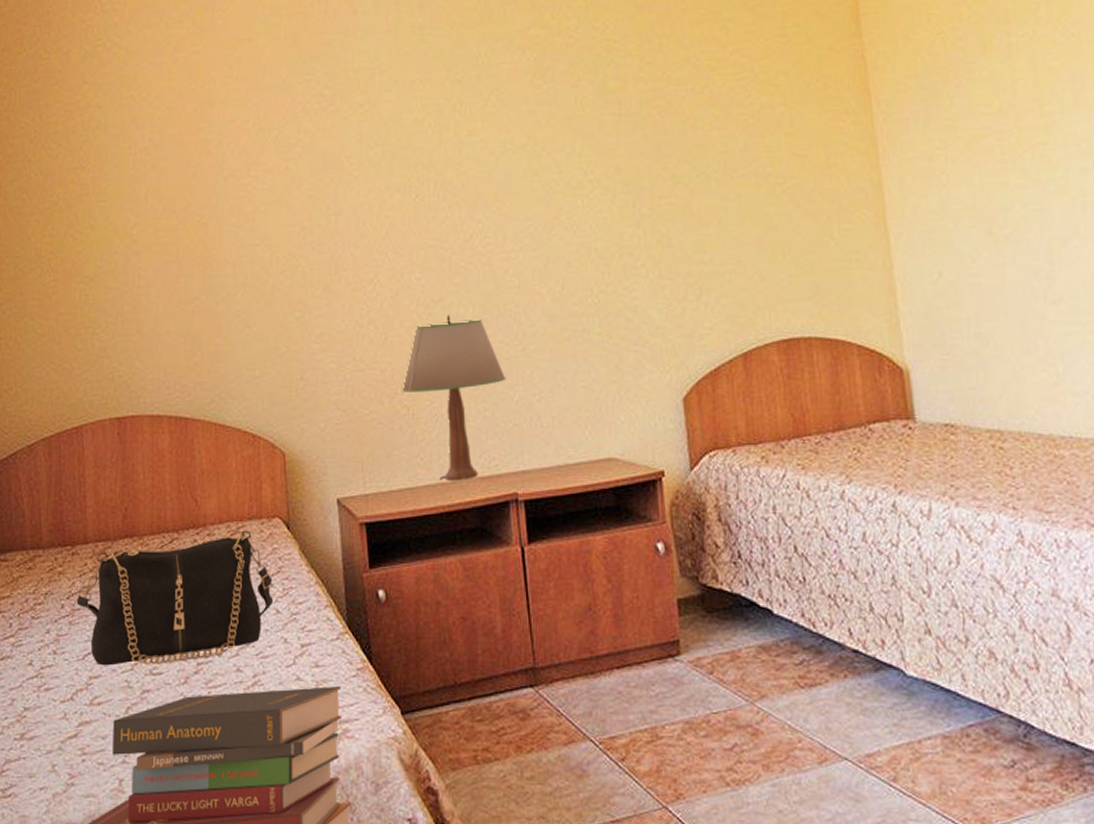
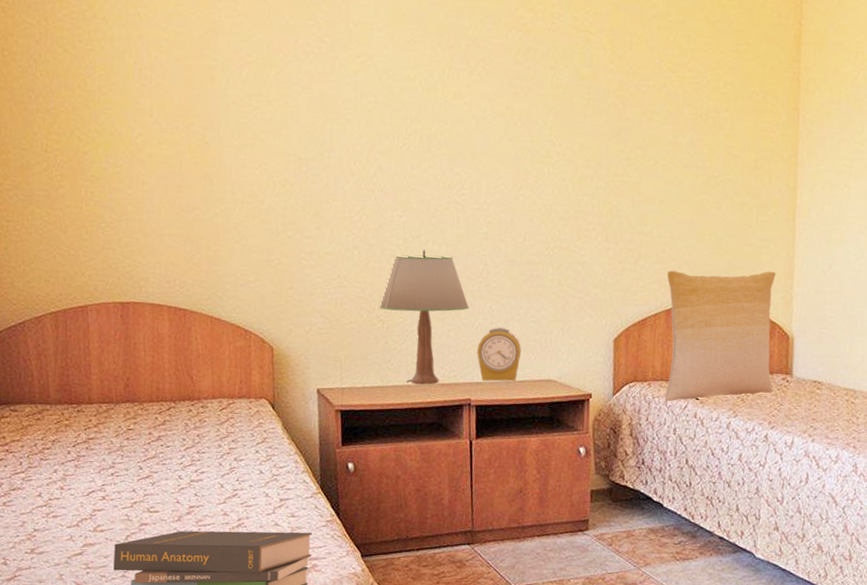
handbag: present [76,529,274,666] -> none [81,404,258,505]
alarm clock: none [519,399,573,469] -> present [476,327,522,382]
pillow: none [737,289,894,472] -> present [664,270,776,402]

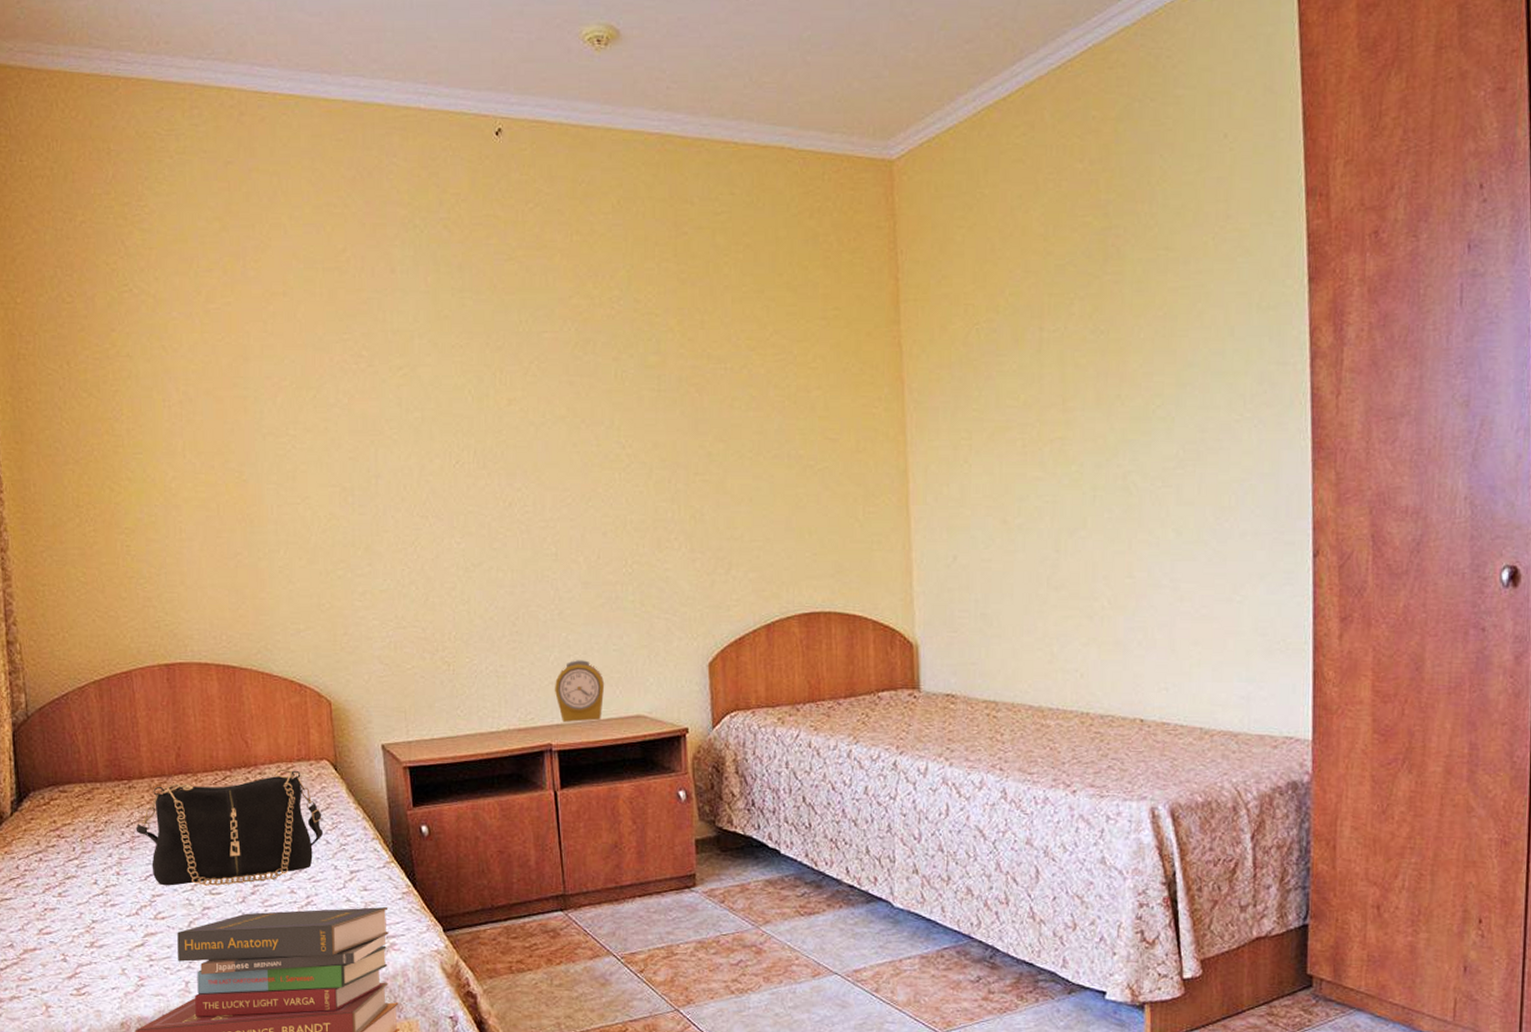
handbag: none [81,404,258,505] -> present [135,769,324,886]
table lamp: present [378,250,470,385] -> none [441,578,543,732]
pillow: present [664,270,776,402] -> none [764,570,899,731]

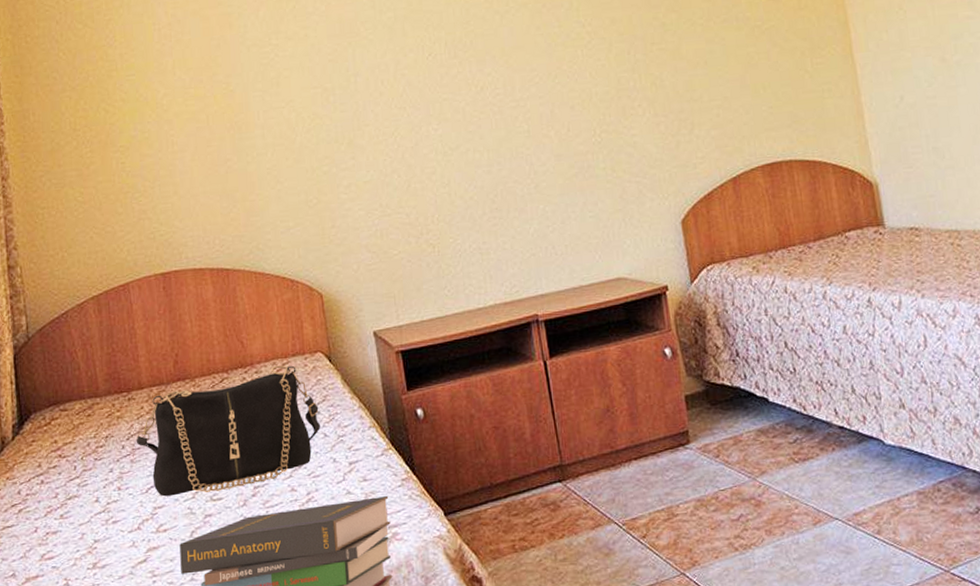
alarm clock: present [554,660,605,723] -> none [536,229,585,293]

